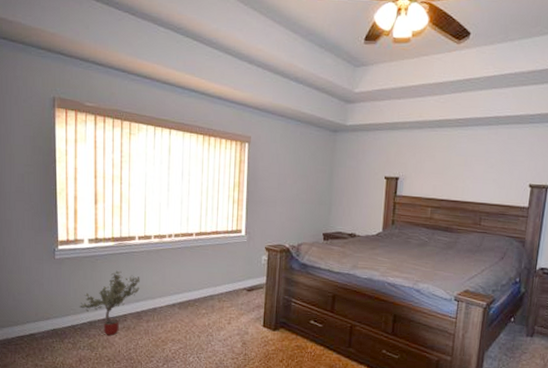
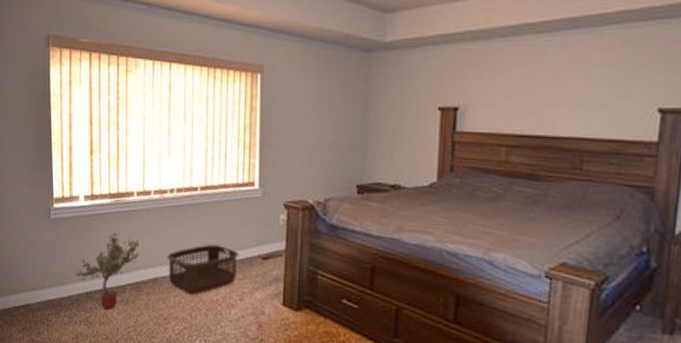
clothes hamper: none [165,279,228,320] -> present [167,244,240,294]

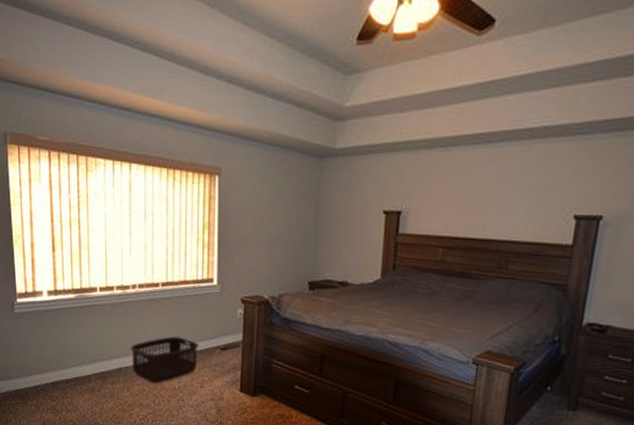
potted tree: present [76,232,139,310] -> none [41,326,103,398]

